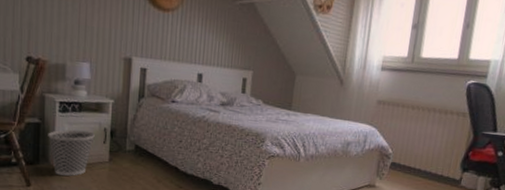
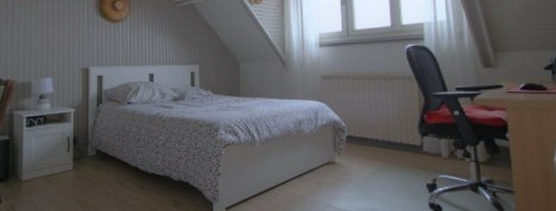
wastebasket: present [48,129,95,176] -> none [16,142,59,189]

